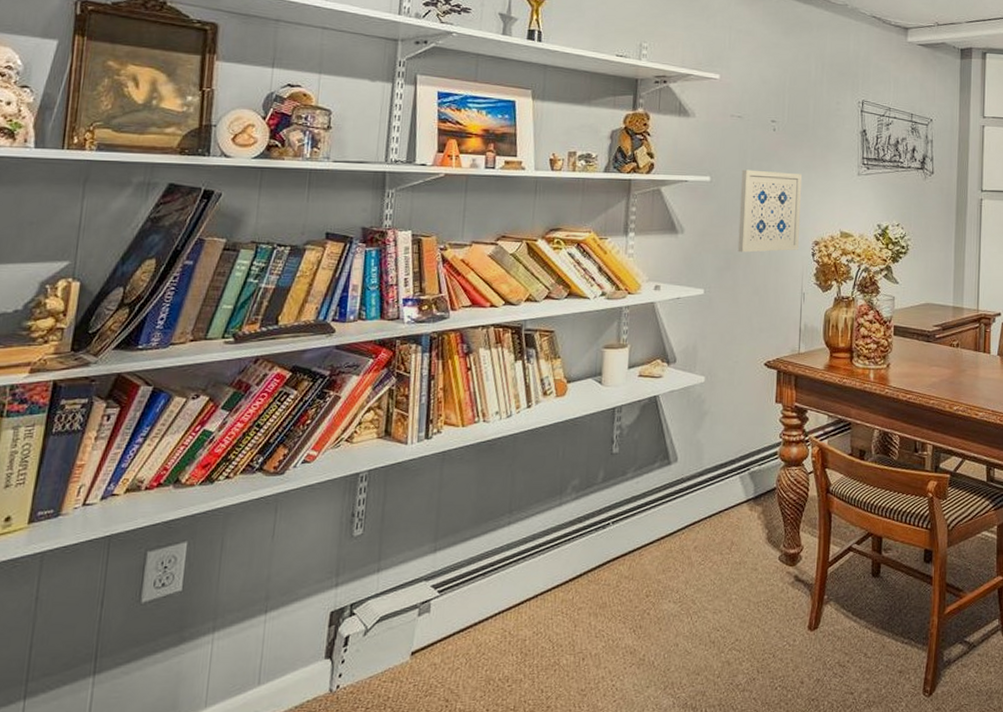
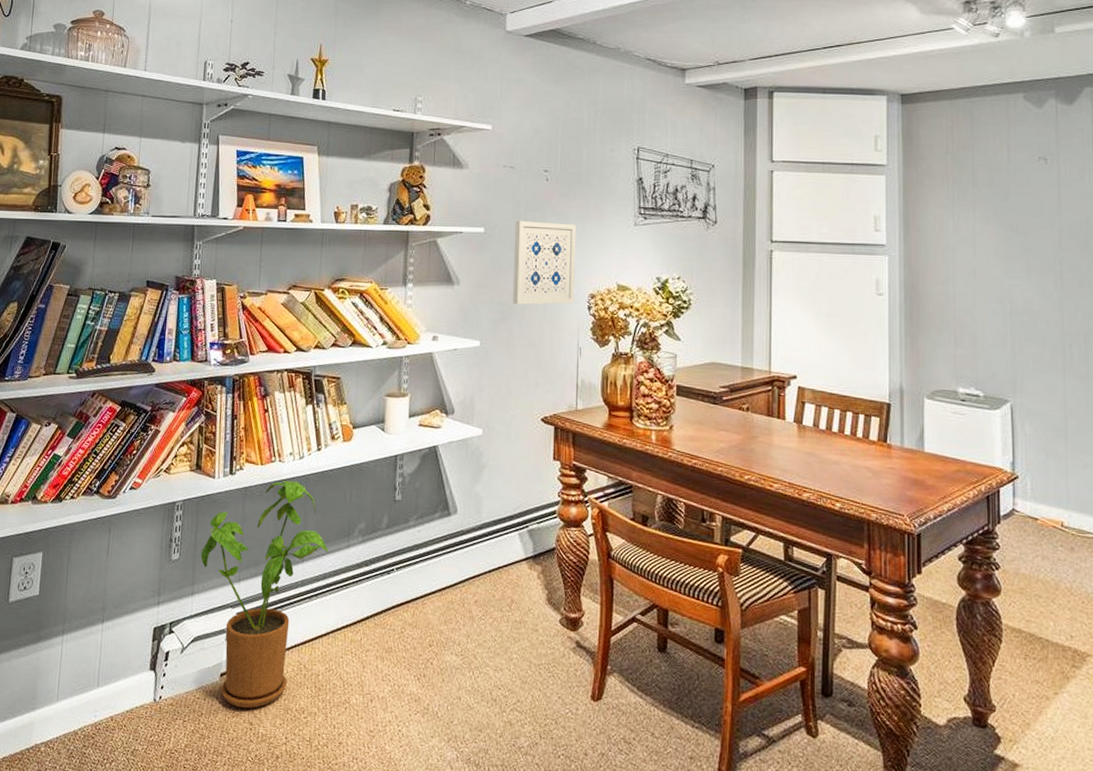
house plant: none [389,441,539,685] -> present [200,481,330,708]

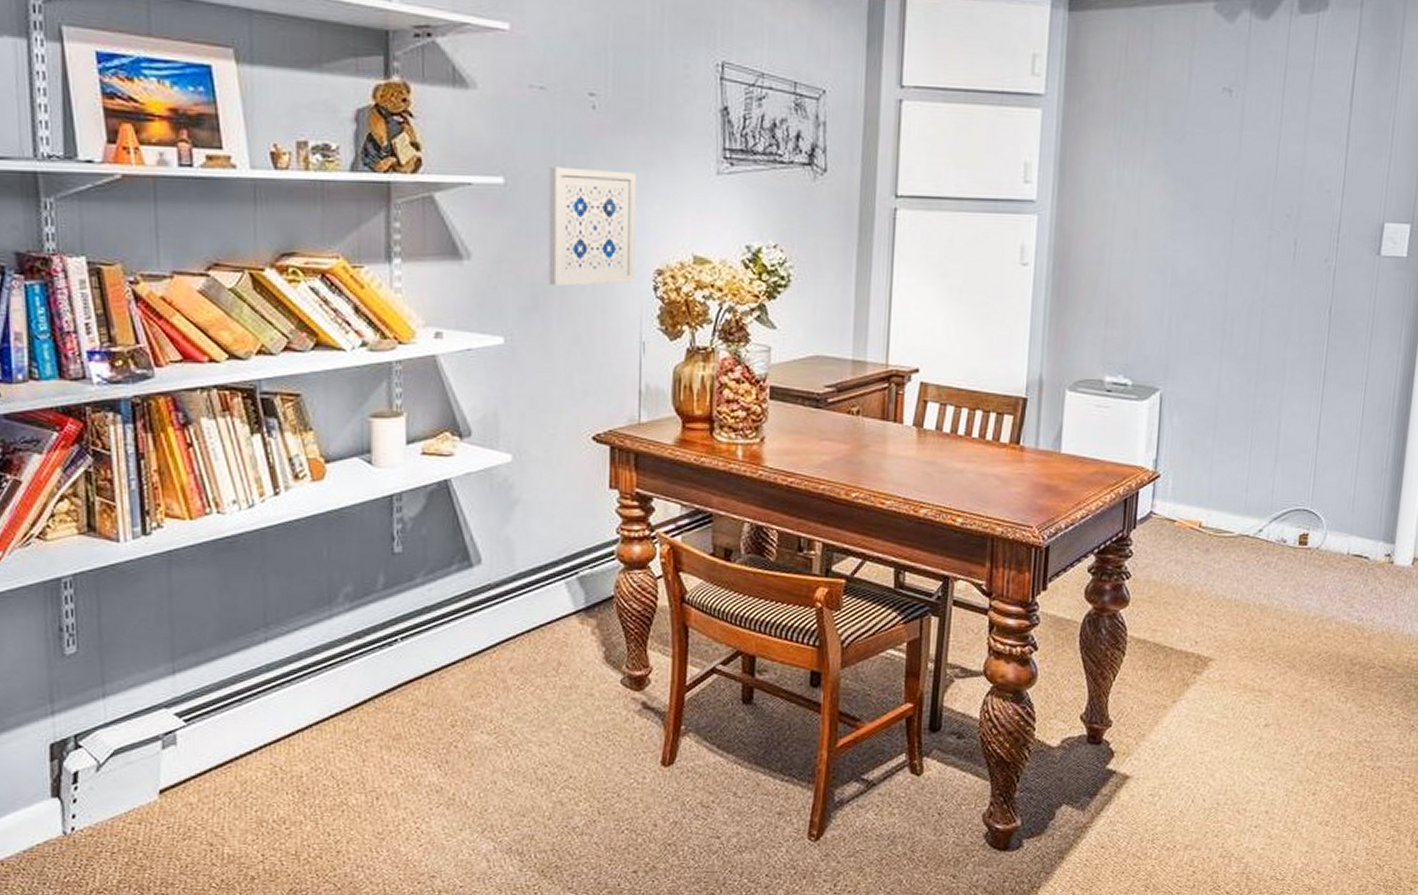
house plant: present [200,481,330,708] -> none [110,538,304,827]

